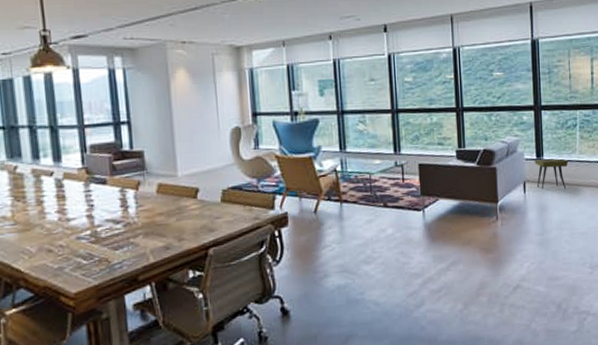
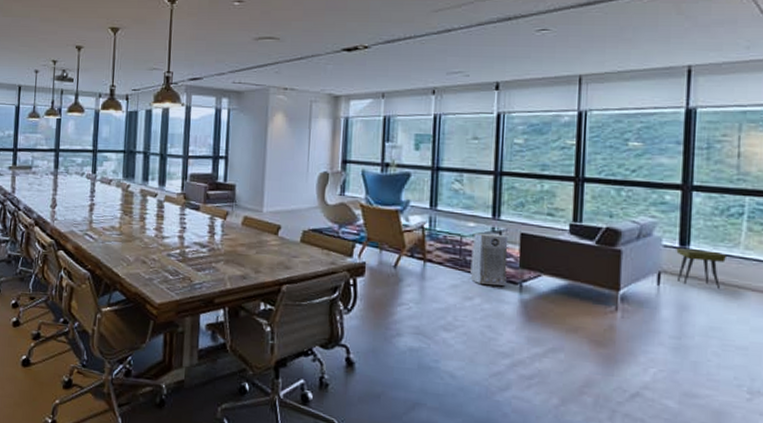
air purifier: none [380,167,412,216] -> present [470,232,508,286]

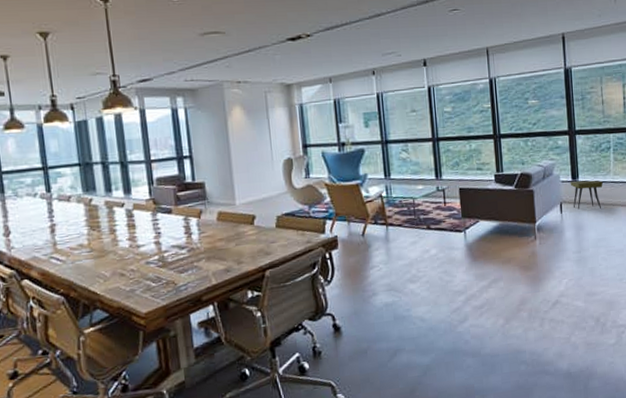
air purifier: present [470,232,508,286] -> none [423,192,454,237]

